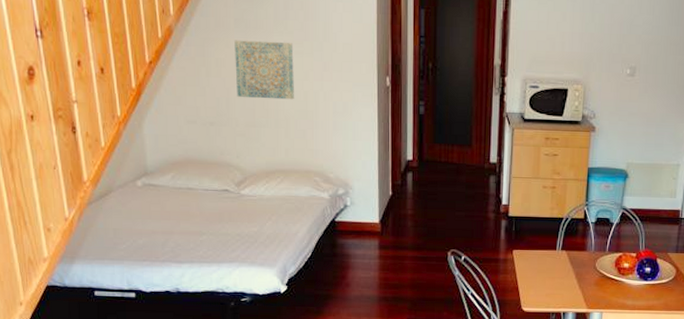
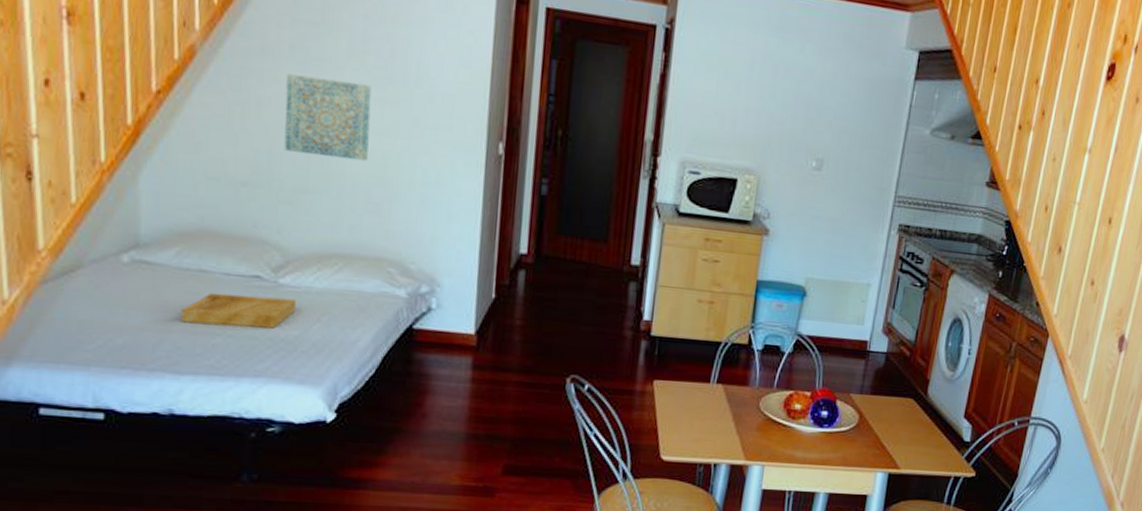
tray: none [178,203,254,227] -> present [180,292,297,329]

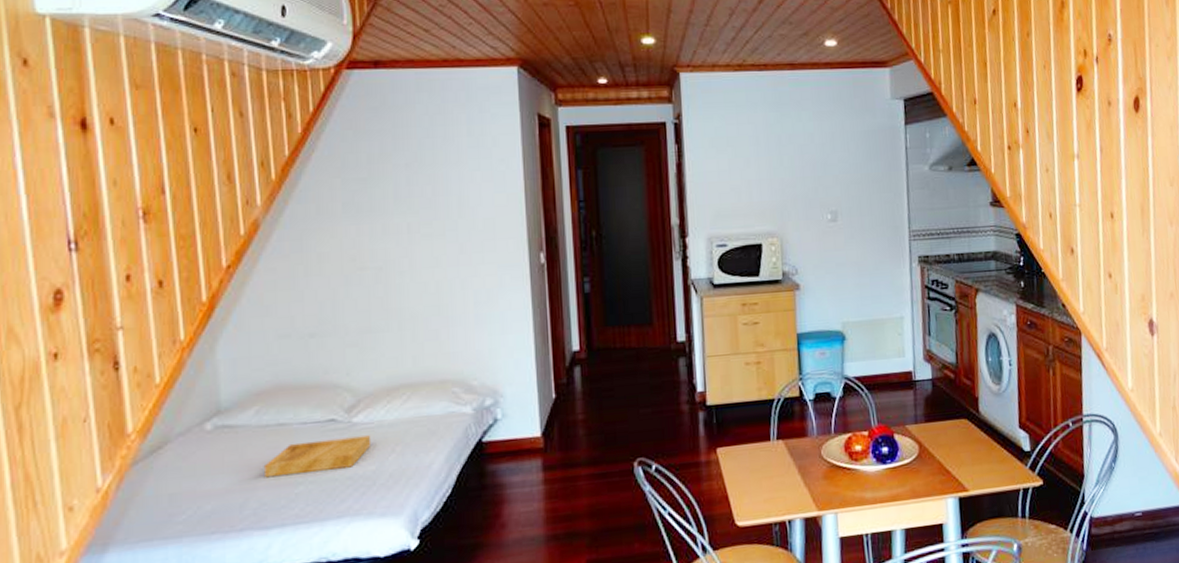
wall art: present [284,73,372,162] -> none [342,224,422,299]

